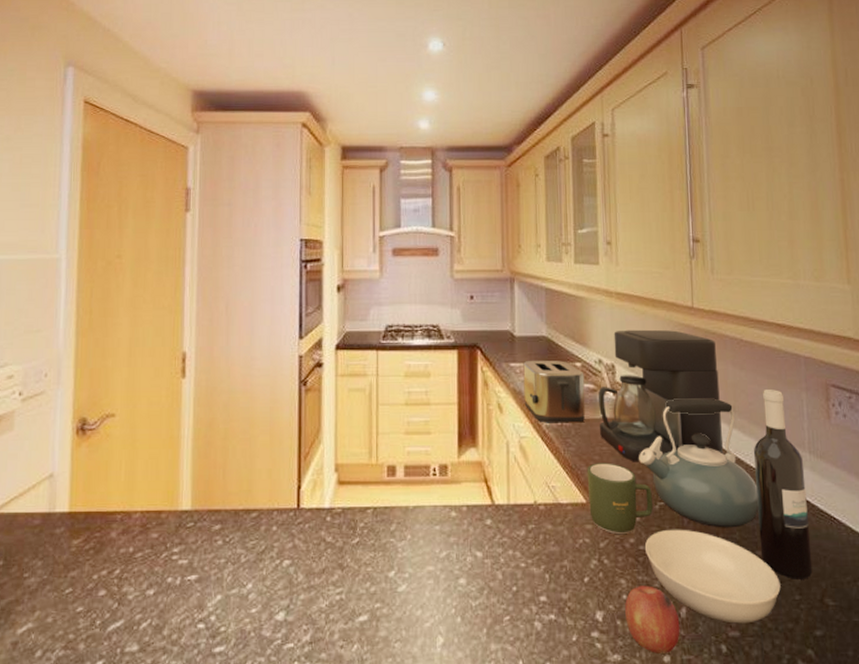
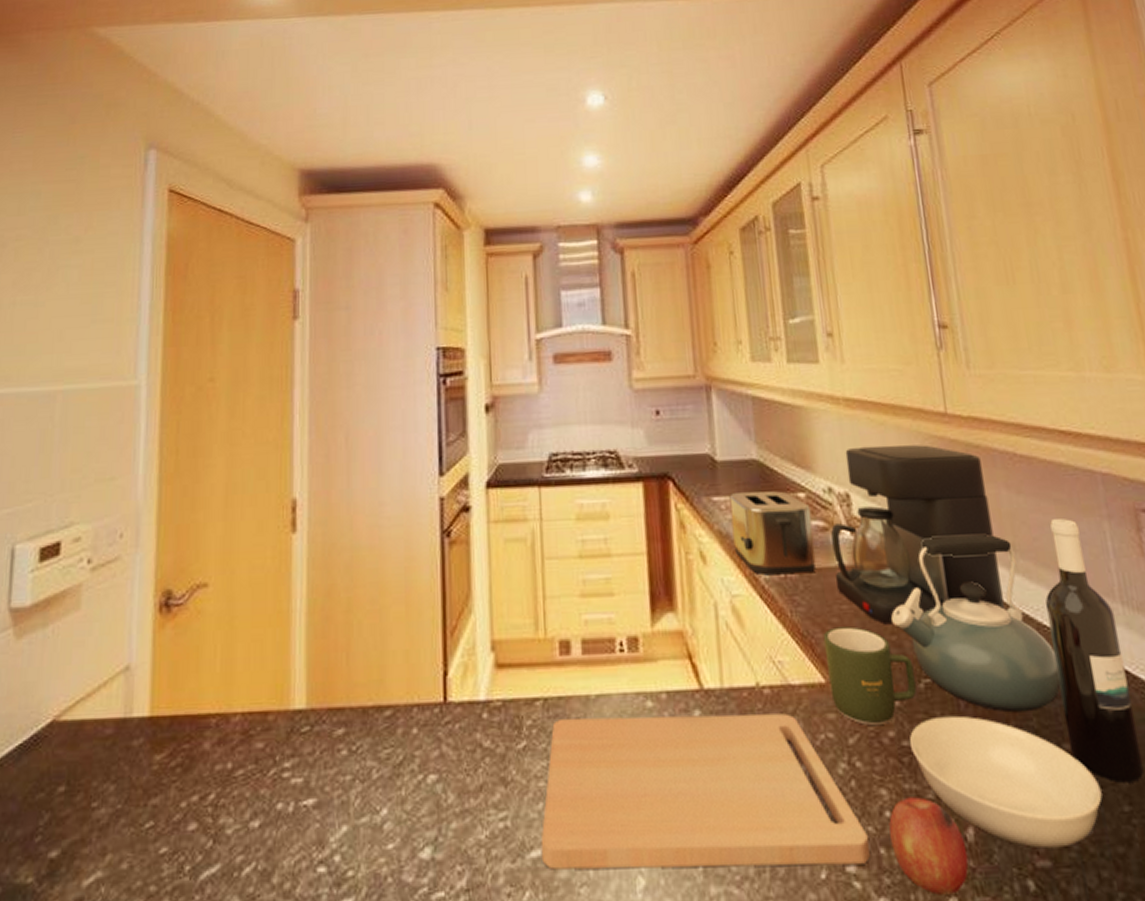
cutting board: none [367,522,609,632] -> present [540,713,870,870]

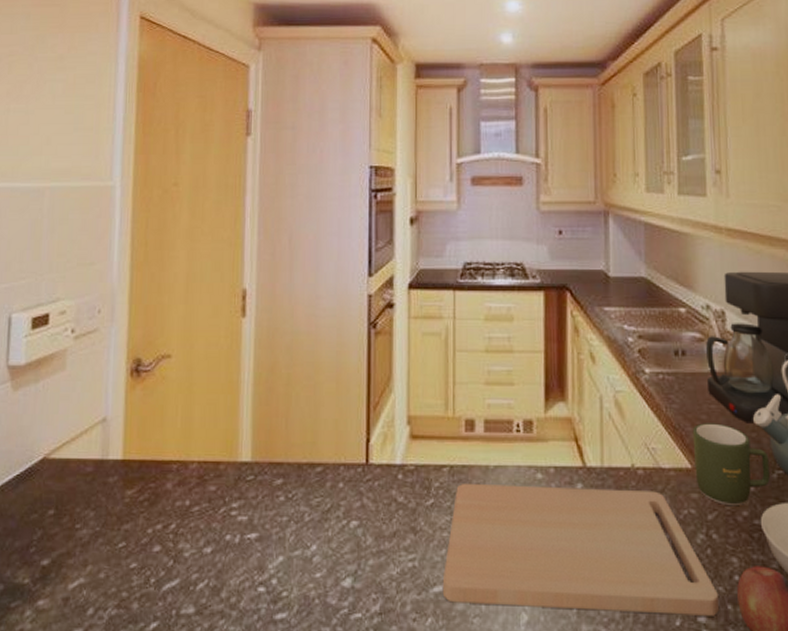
toaster: present [729,491,816,575] -> none [619,304,691,377]

